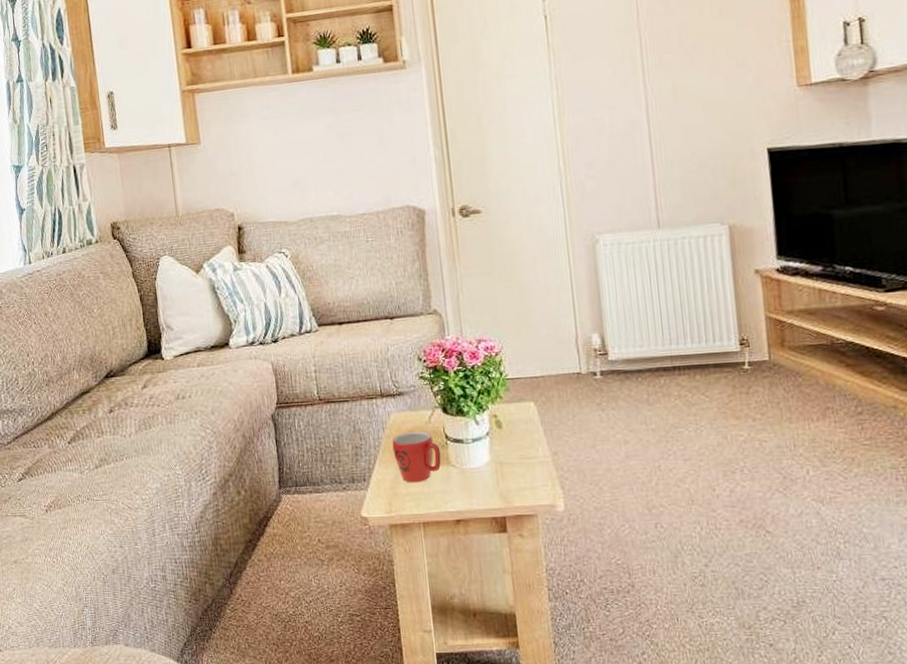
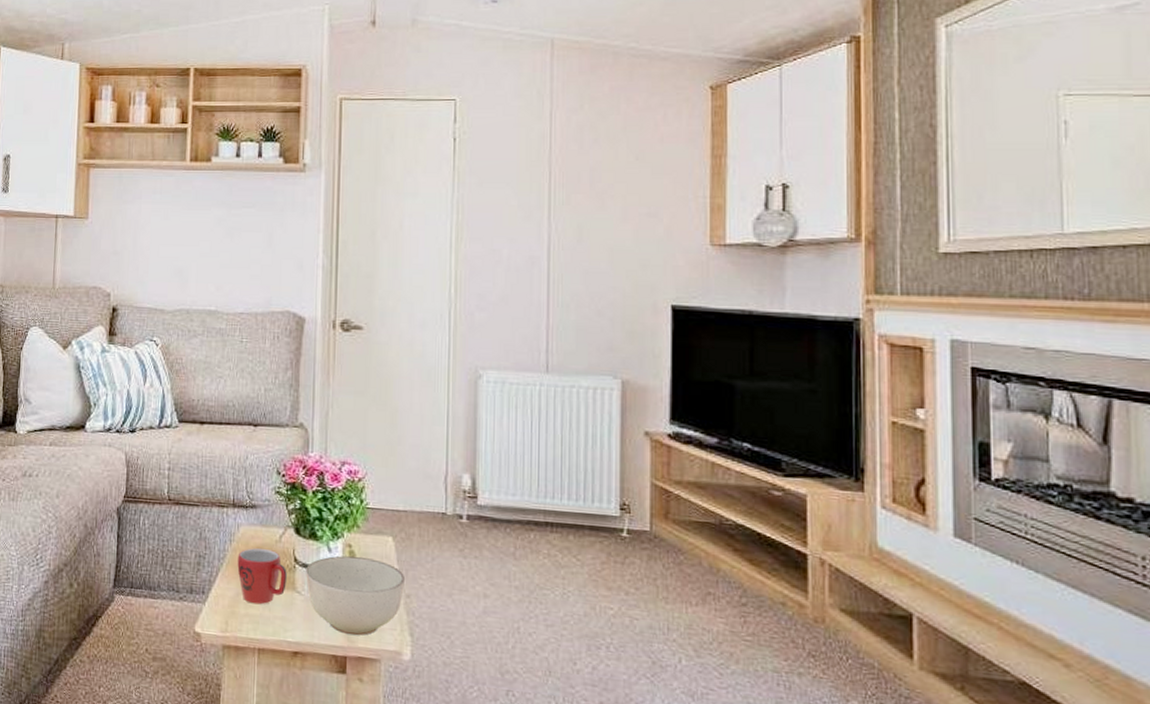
bowl: none [457,425,551,497] -> present [306,555,406,636]

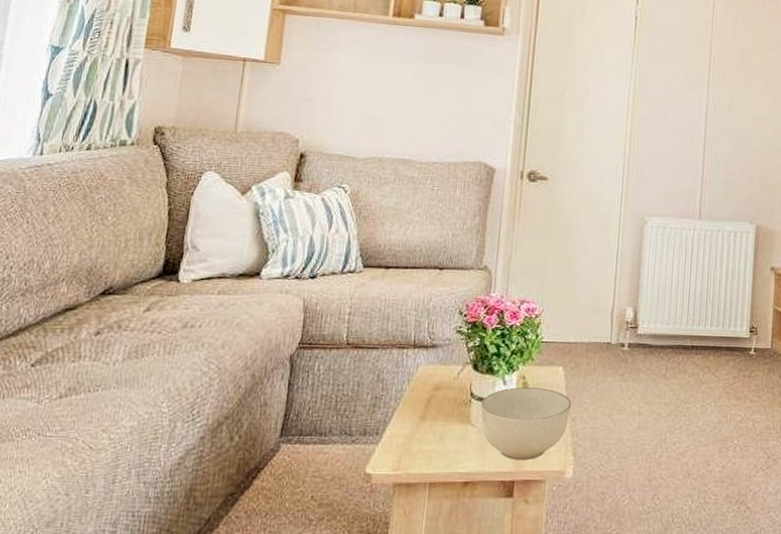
mug: present [237,547,287,605] -> none [413,385,463,440]

